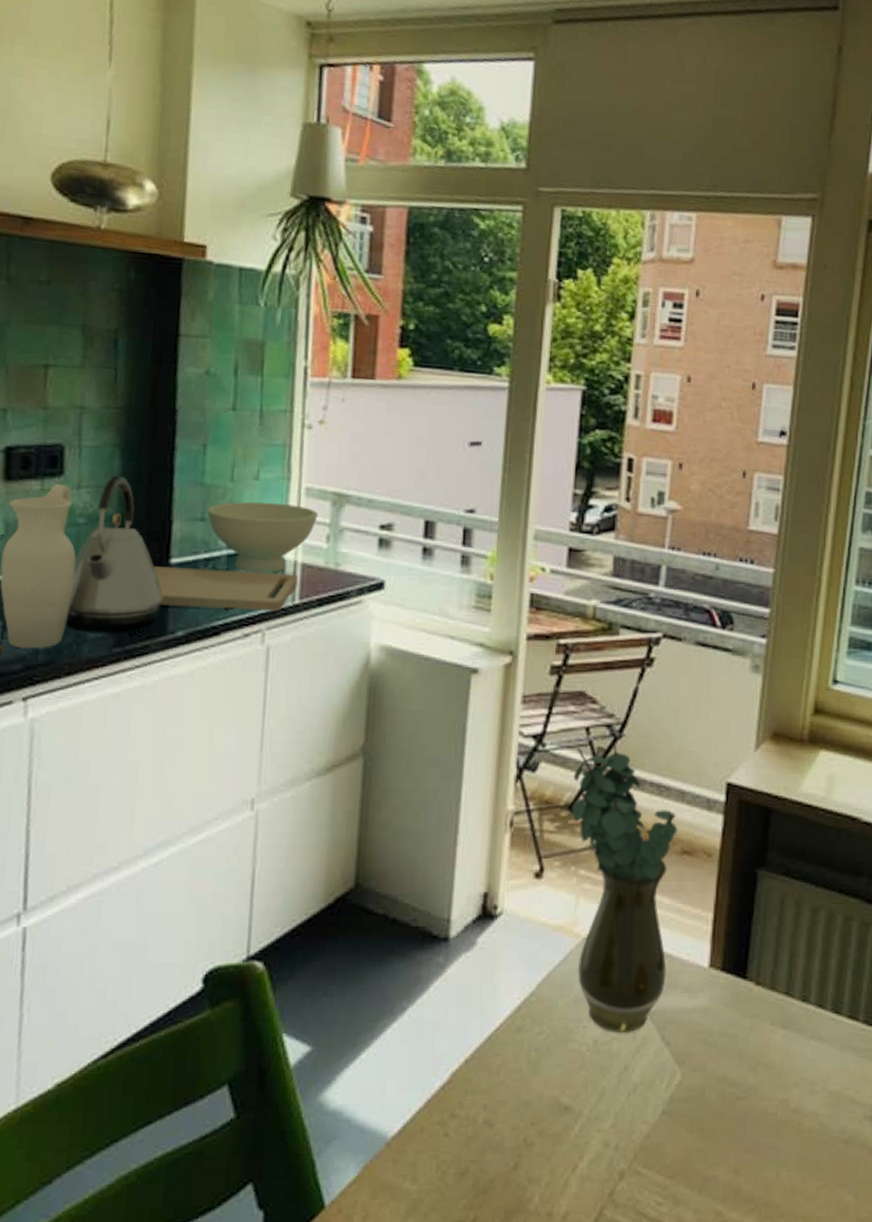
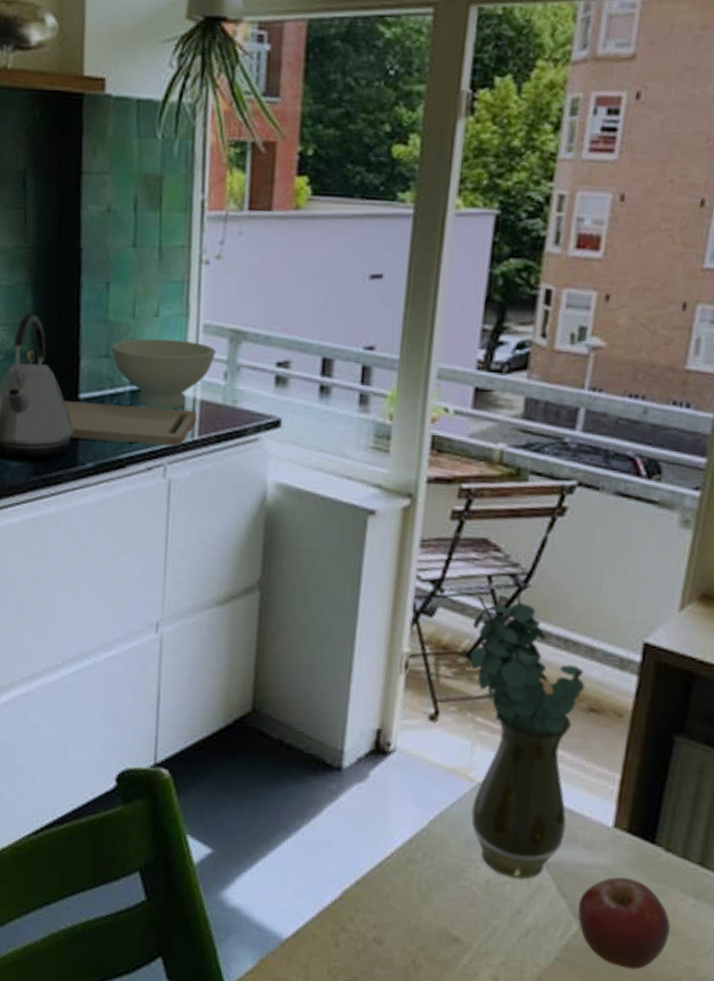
fruit: none [681,1017,764,1111] -> present [578,877,670,970]

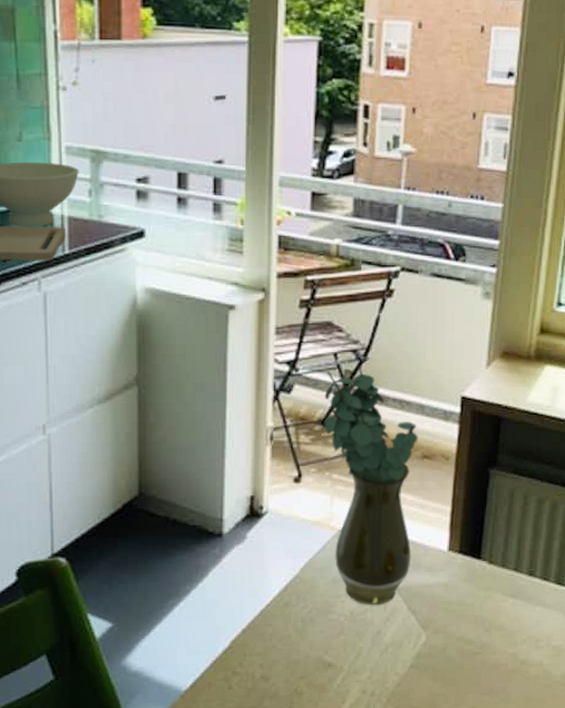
fruit: present [578,877,670,970] -> none [426,590,496,664]

